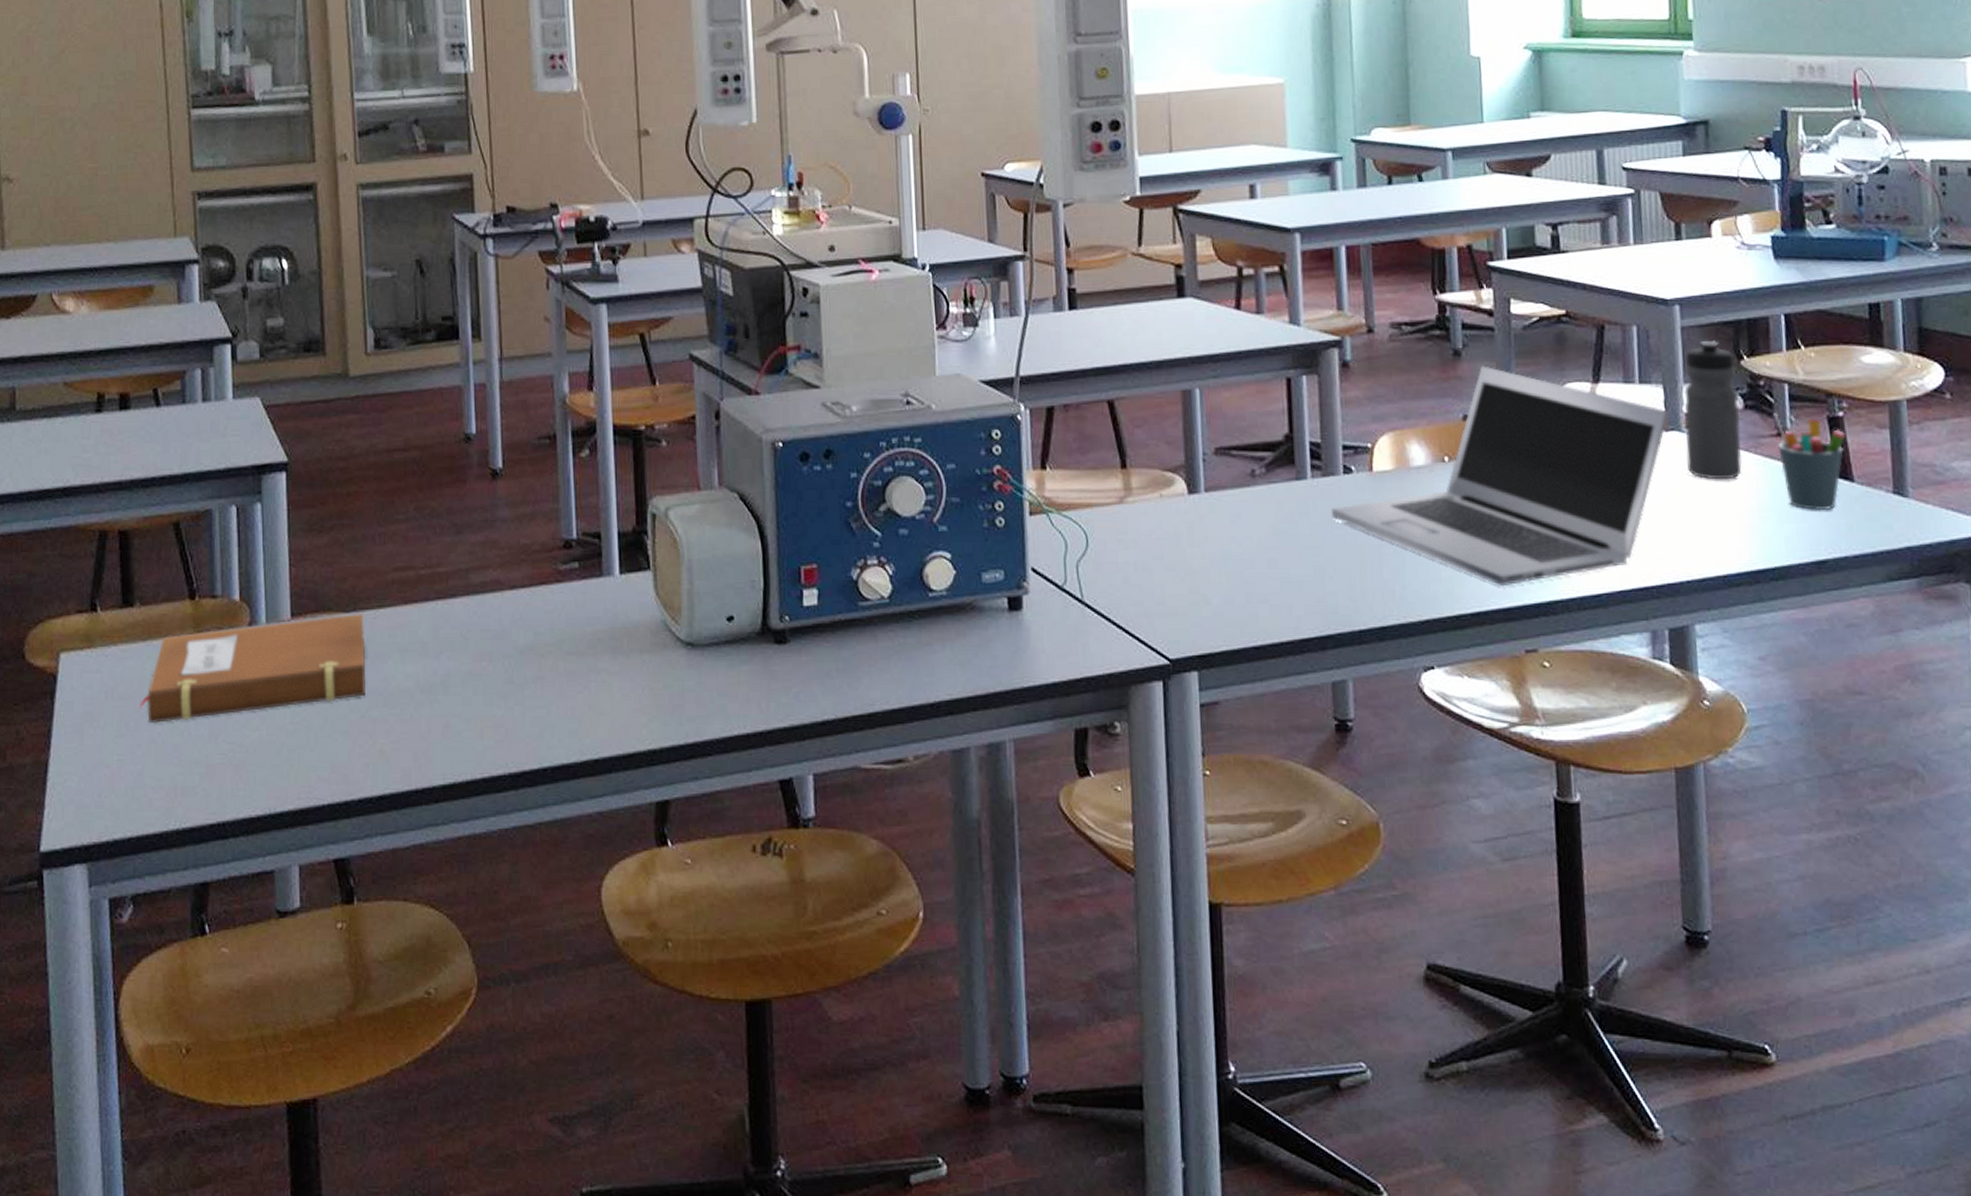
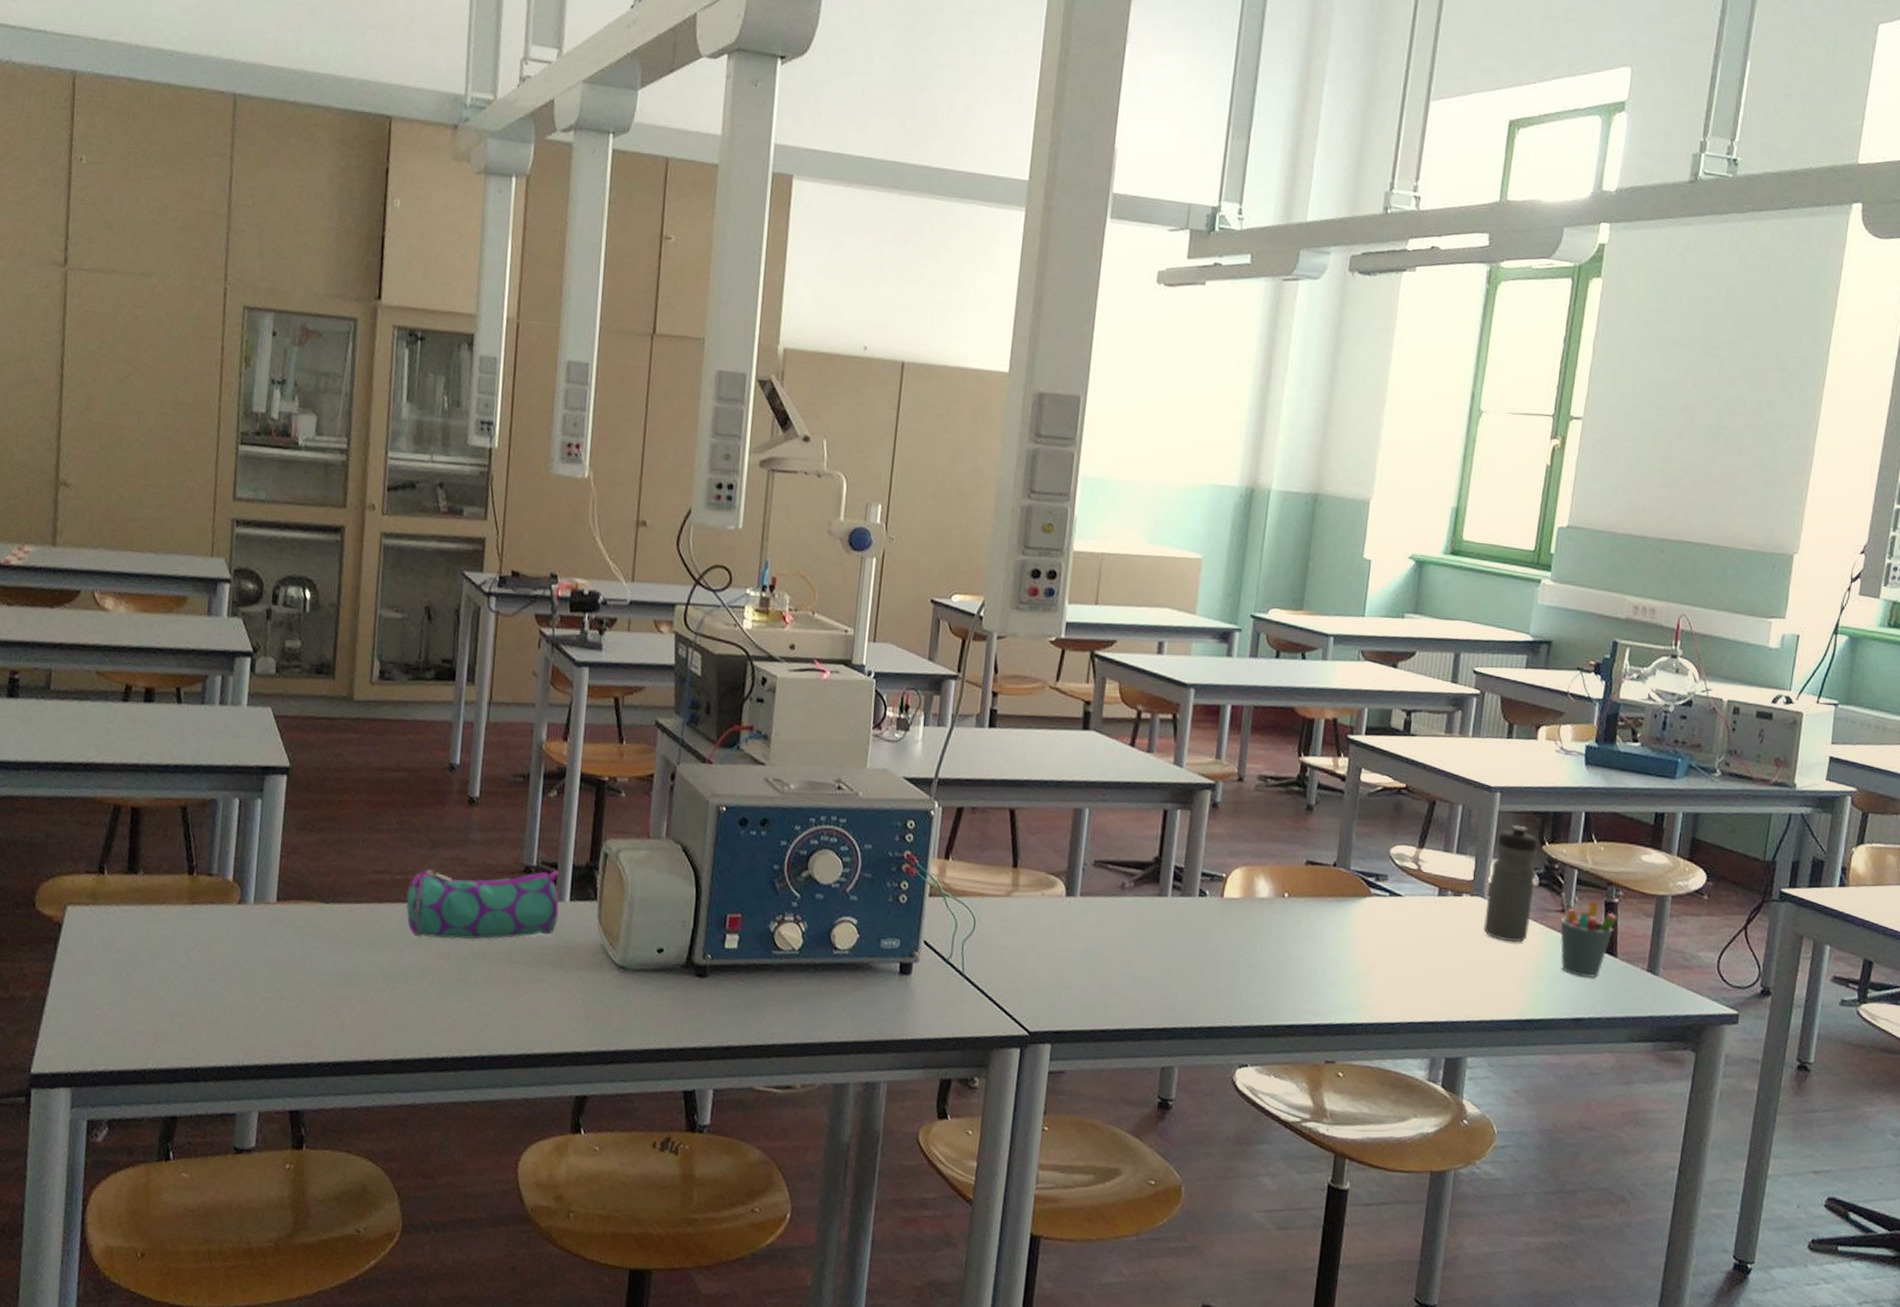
notebook: present [139,614,365,723] -> none [132,903,341,978]
pencil case: none [435,540,609,639] -> present [406,869,559,940]
laptop: present [1331,365,1670,587] -> none [1183,821,1477,1007]

